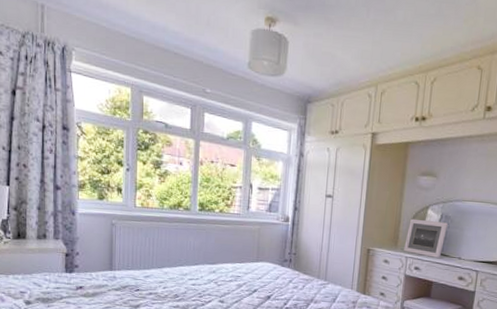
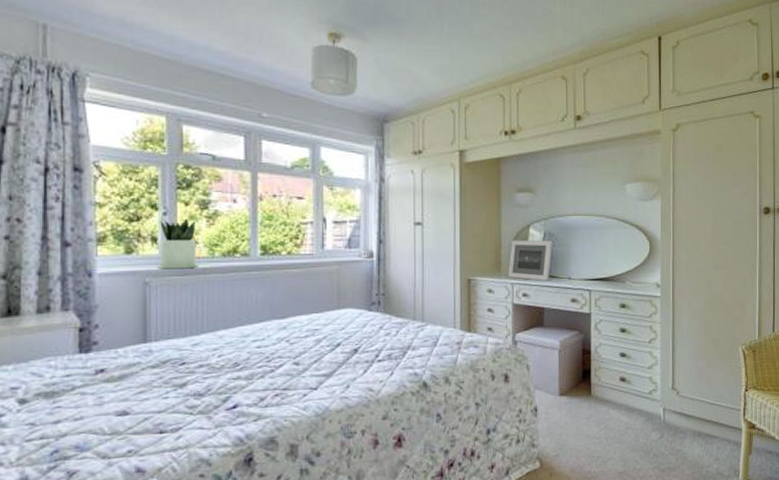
planter: none [121,174,153,217] -> present [157,218,200,271]

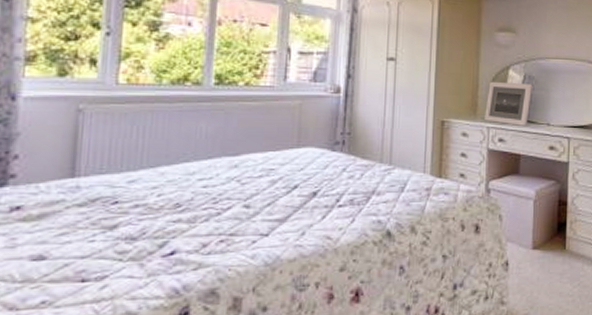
planter: present [157,218,200,271] -> none [94,40,144,98]

